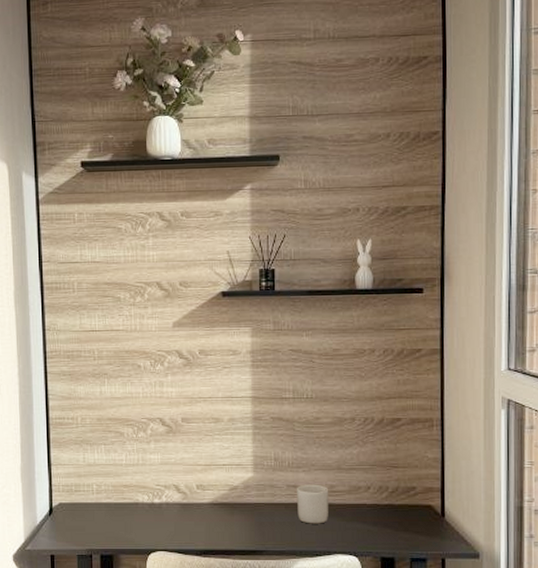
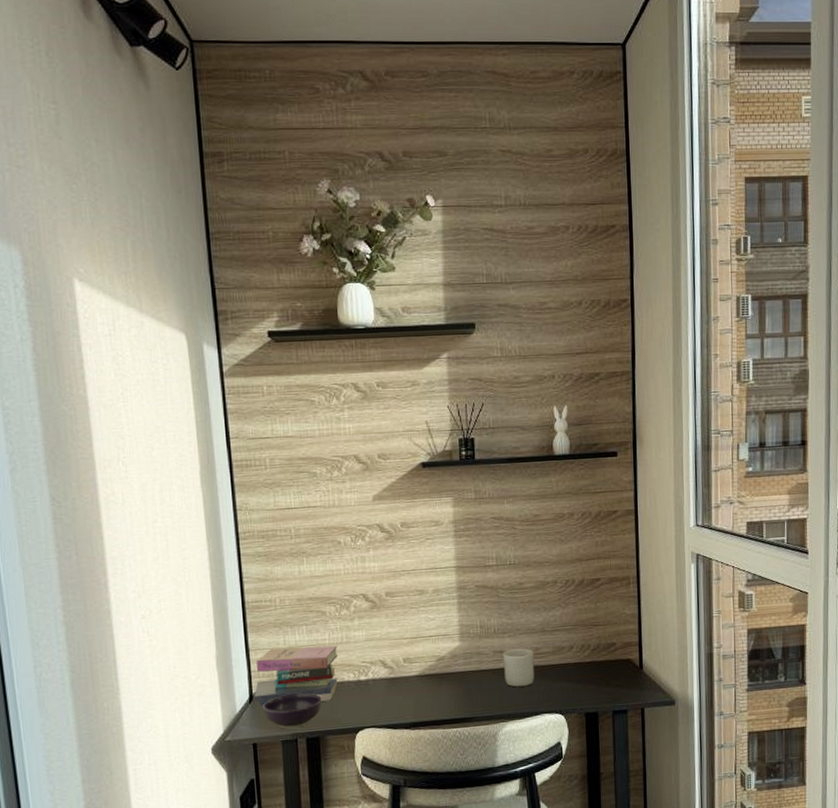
books: none [54,464,134,521] -> present [254,645,338,706]
bowl: none [62,511,117,544] -> present [263,693,322,729]

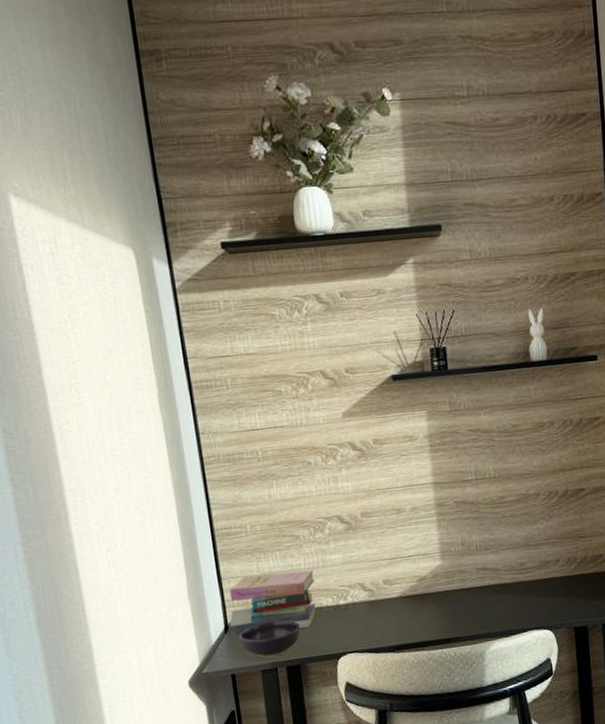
mug: present [502,648,535,688] -> none [486,563,521,605]

